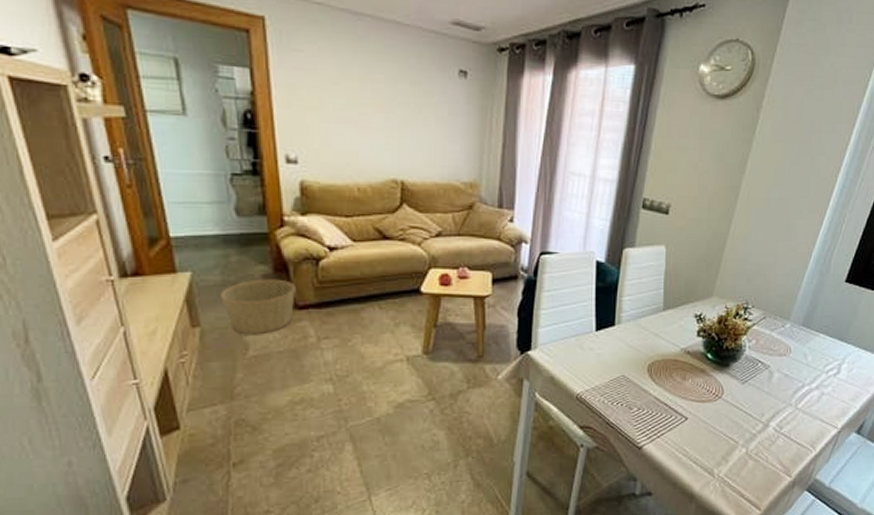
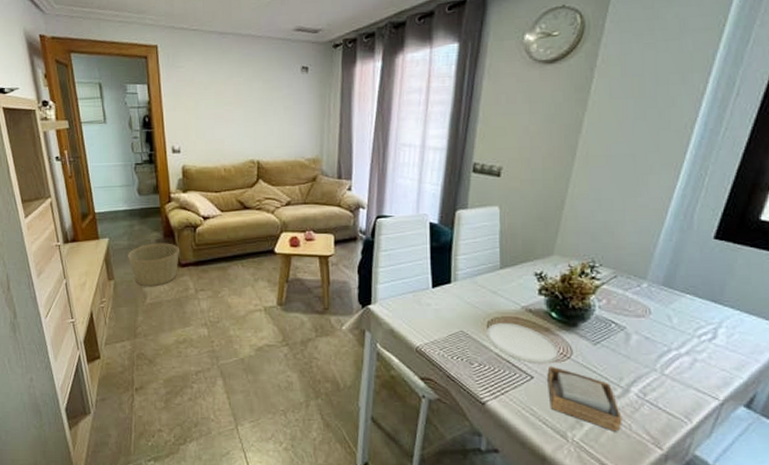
plate: none [647,366,712,405] -> present [486,323,560,364]
napkin holder: none [700,406,761,465] -> present [547,366,622,432]

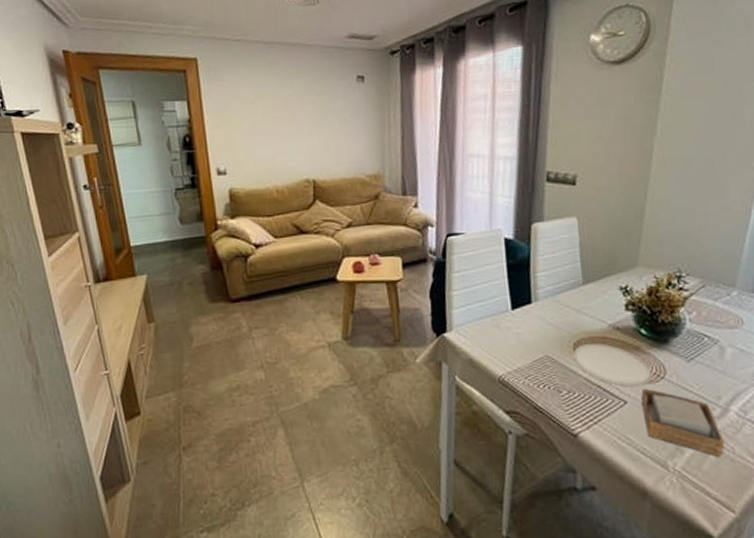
basket: present [128,243,179,287] -> none [170,276,229,328]

